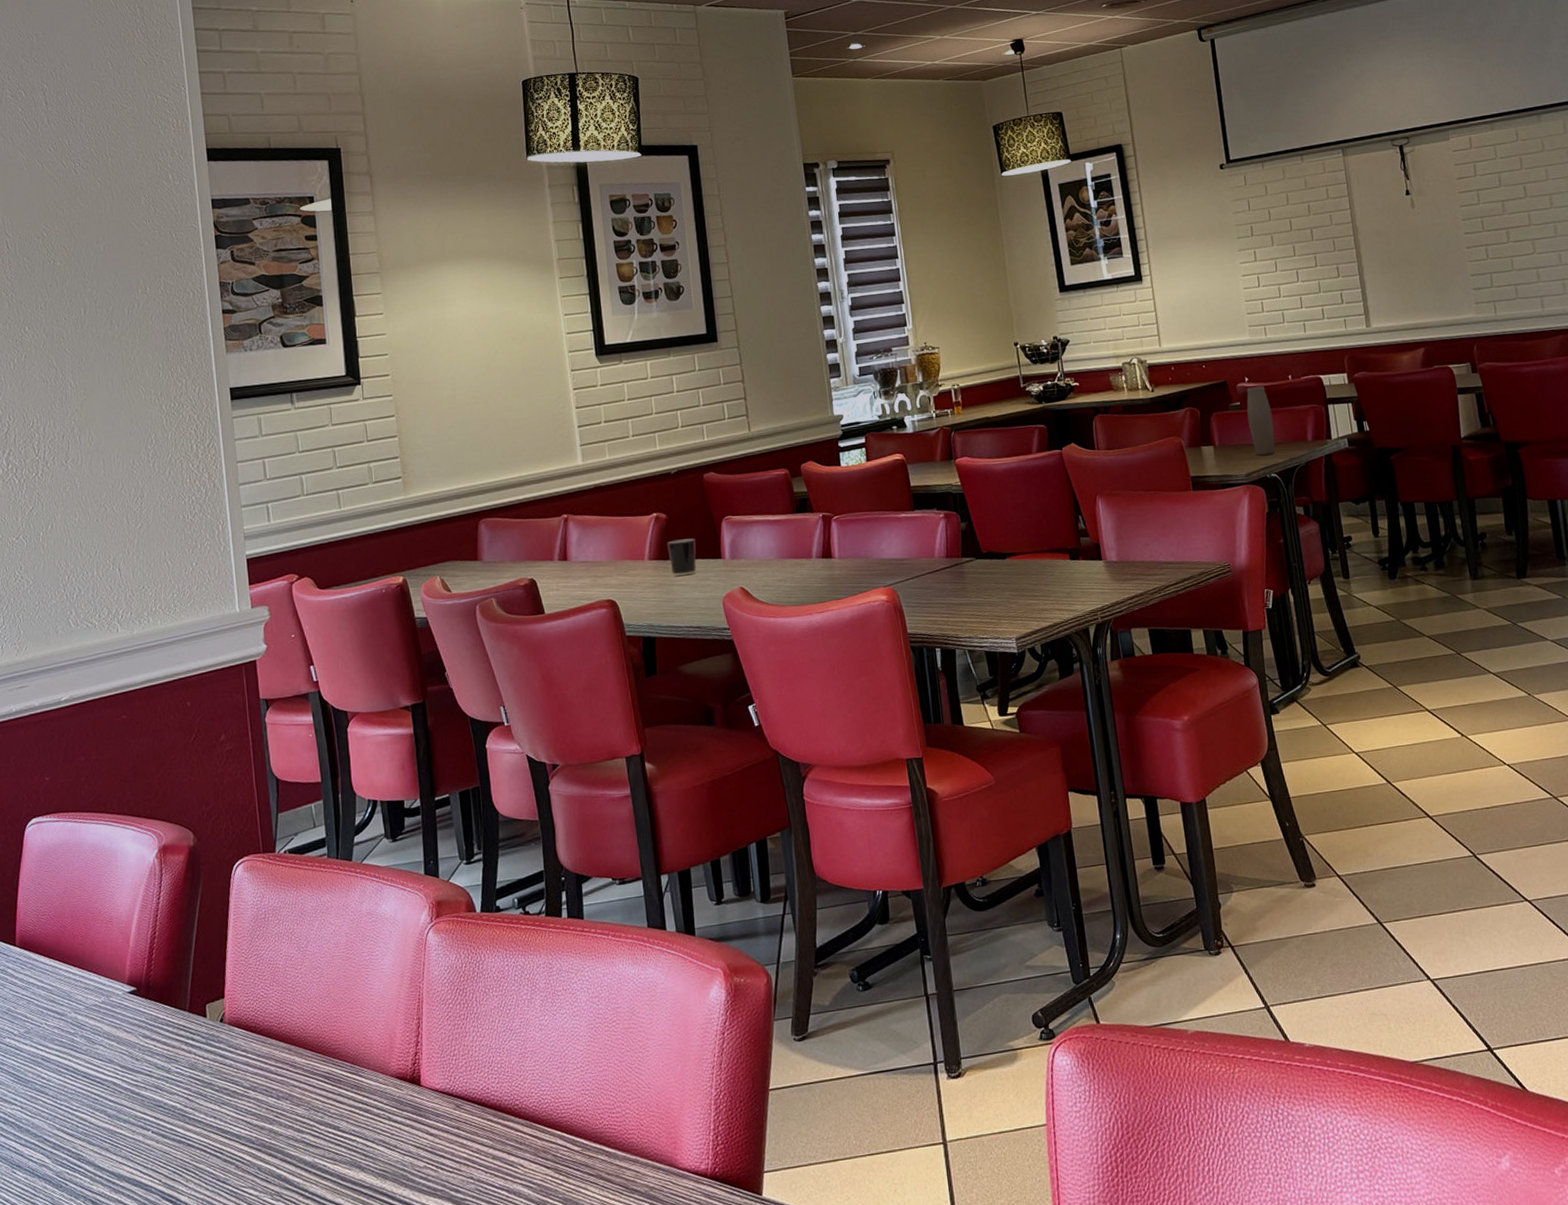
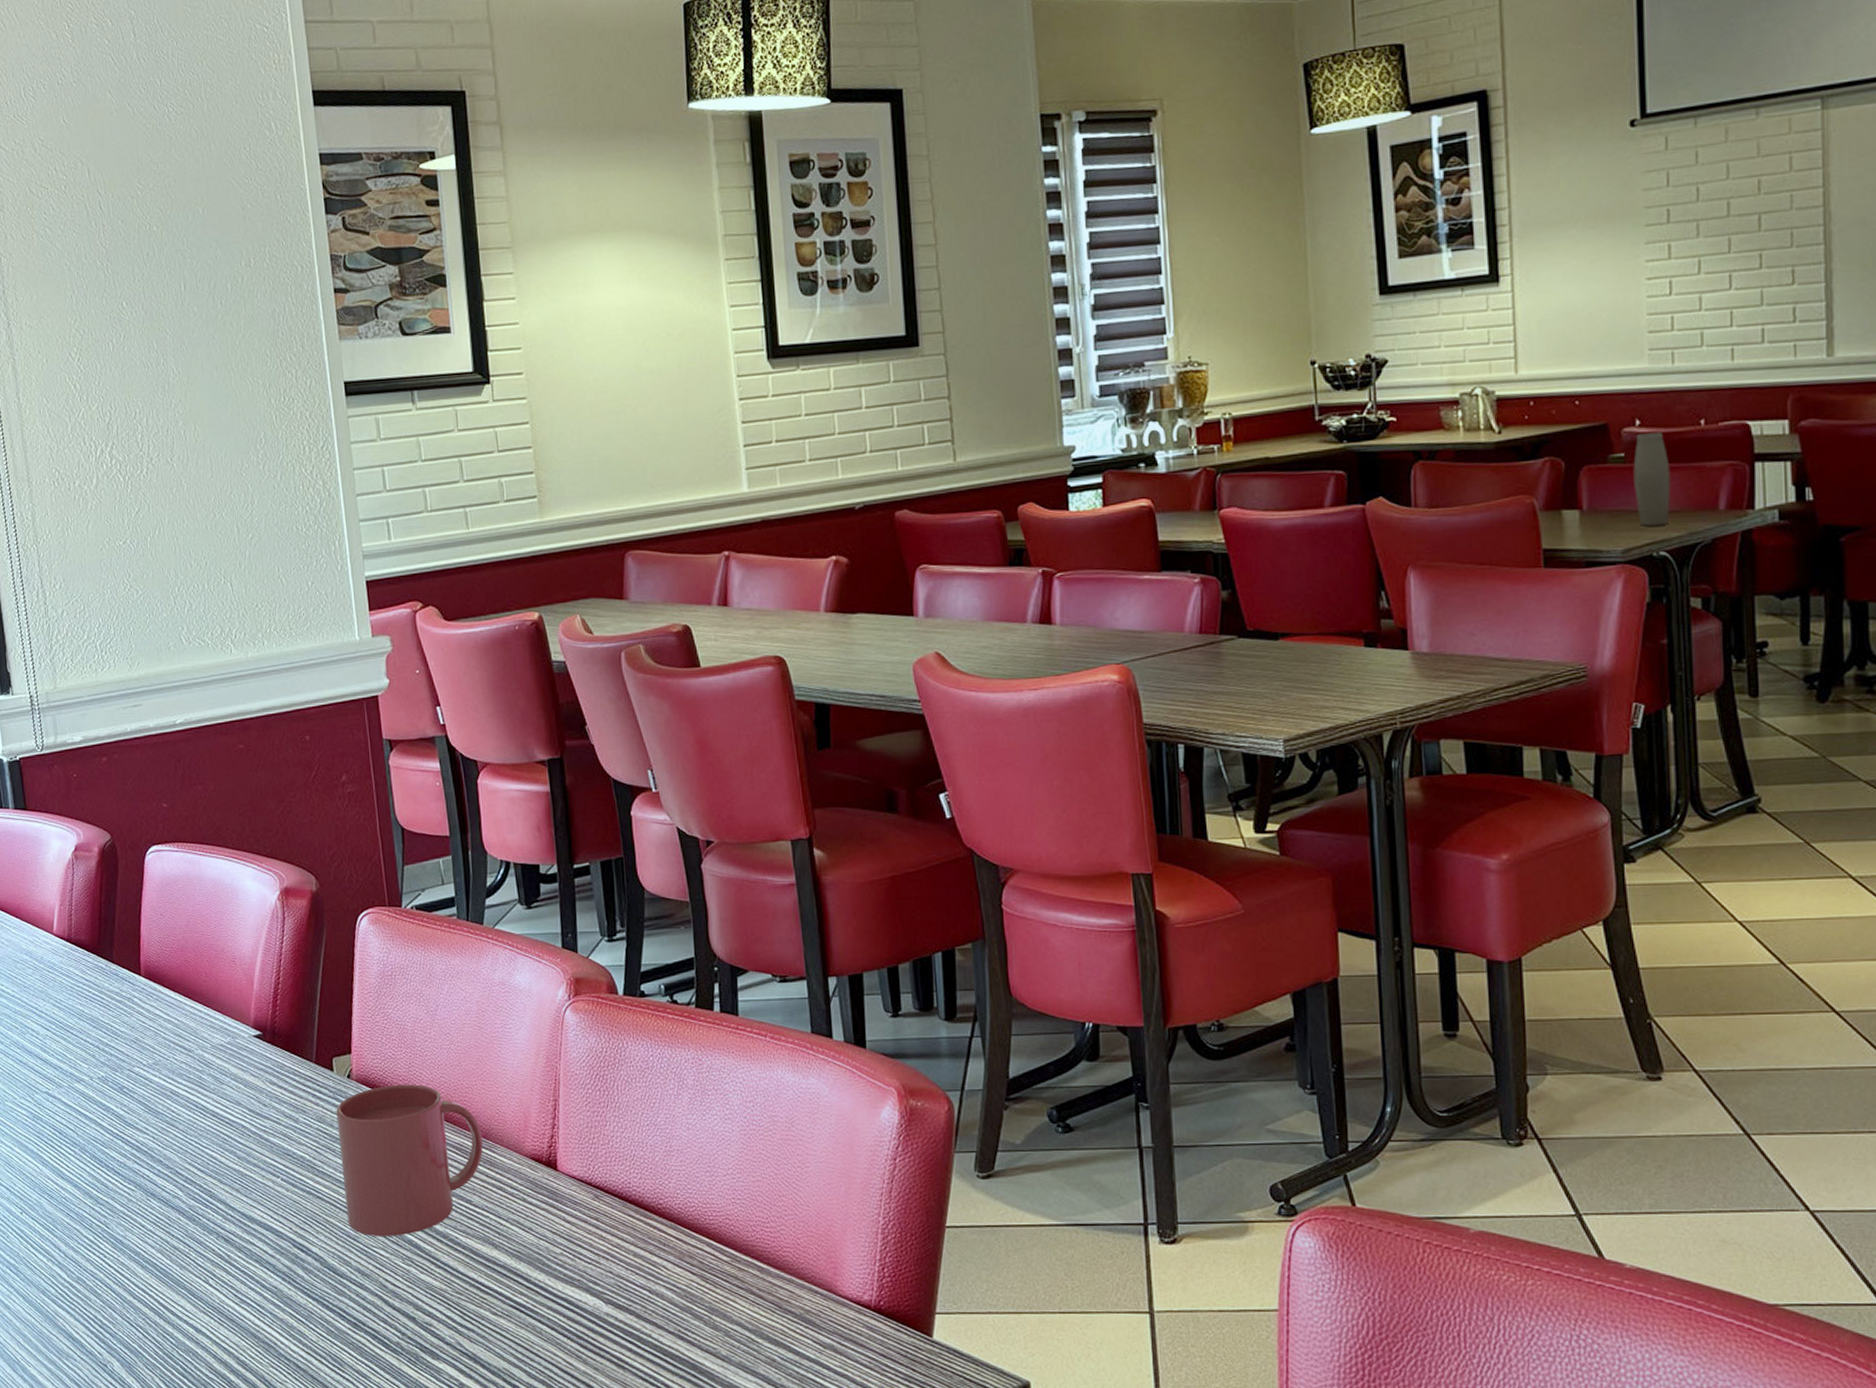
mug: none [208,1020,351,1177] -> present [336,1084,483,1236]
mug: present [667,538,697,577] -> none [847,589,883,634]

